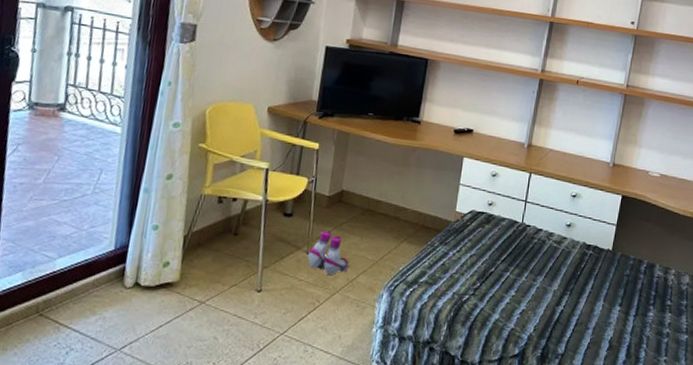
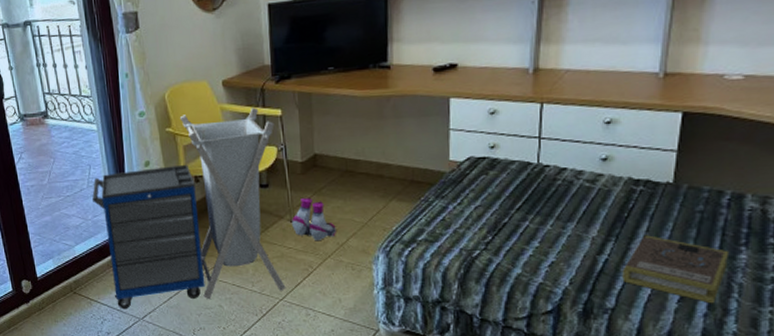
cabinet: none [91,182,218,338] -> present [92,164,205,310]
laundry hamper: none [199,133,310,331] -> present [179,107,286,300]
book: none [571,291,643,353] -> present [622,235,730,304]

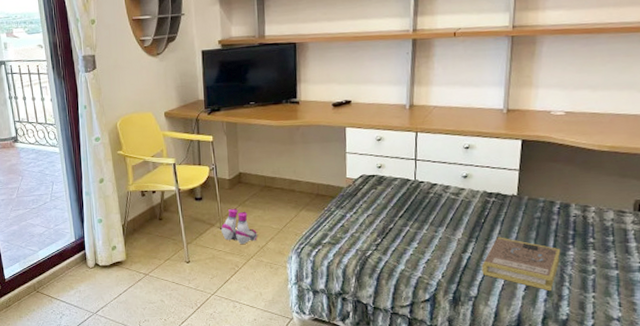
cabinet: present [92,164,205,310] -> none [54,181,150,305]
laundry hamper: present [179,107,286,300] -> none [129,134,217,296]

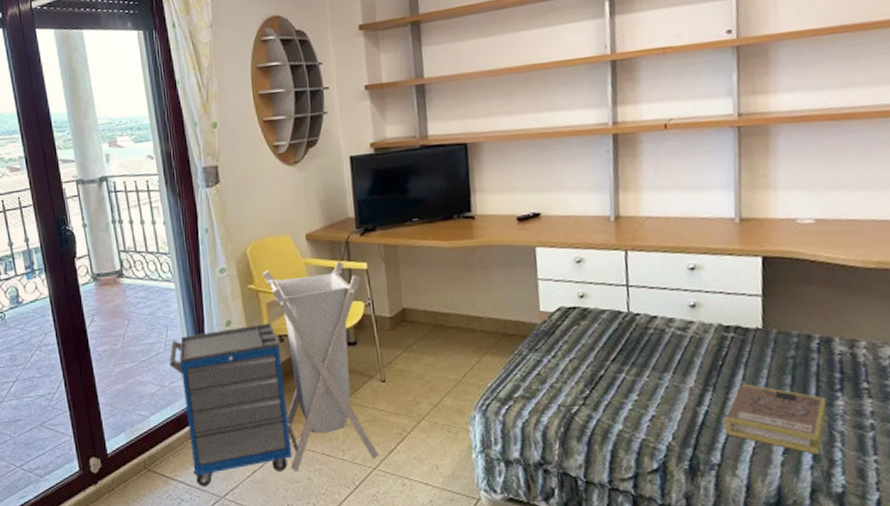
cabinet: none [54,181,150,305] -> present [169,323,293,487]
laundry hamper: none [129,134,217,296] -> present [262,261,379,472]
boots: present [221,208,257,245] -> none [382,354,429,402]

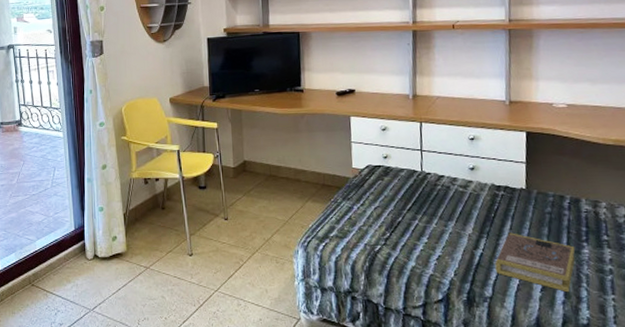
cabinet: present [169,323,293,487] -> none [55,168,150,301]
laundry hamper: present [262,261,379,472] -> none [133,121,220,291]

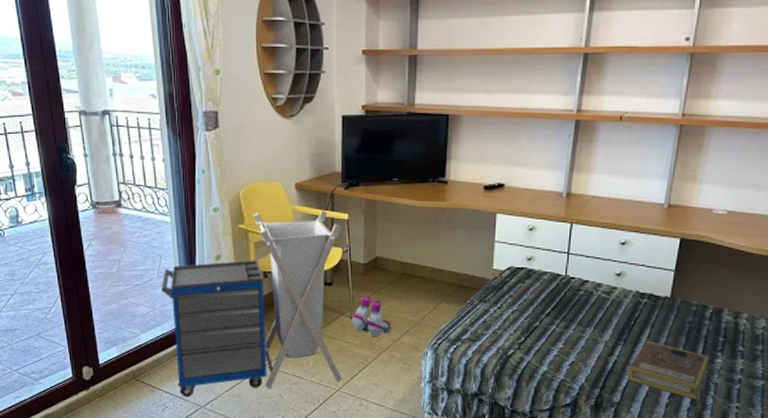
cabinet: none [55,168,150,301] -> present [161,260,267,397]
laundry hamper: none [133,121,220,291] -> present [252,210,343,389]
boots: none [225,198,263,237] -> present [352,296,391,337]

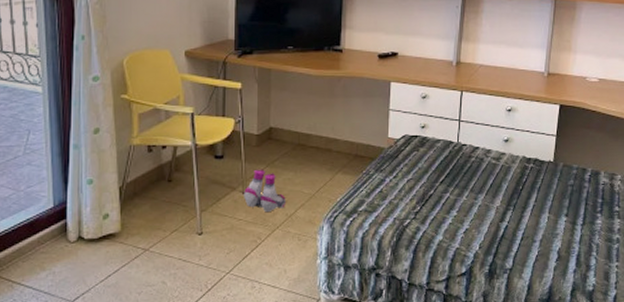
cabinet: present [161,260,267,397] -> none [28,133,149,292]
laundry hamper: present [252,210,343,389] -> none [137,79,234,276]
book: present [627,340,709,400] -> none [518,205,590,262]

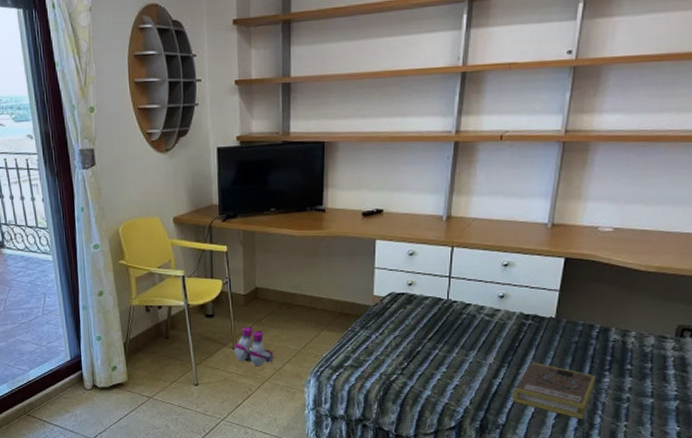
book: none [518,205,590,262] -> present [512,362,597,420]

